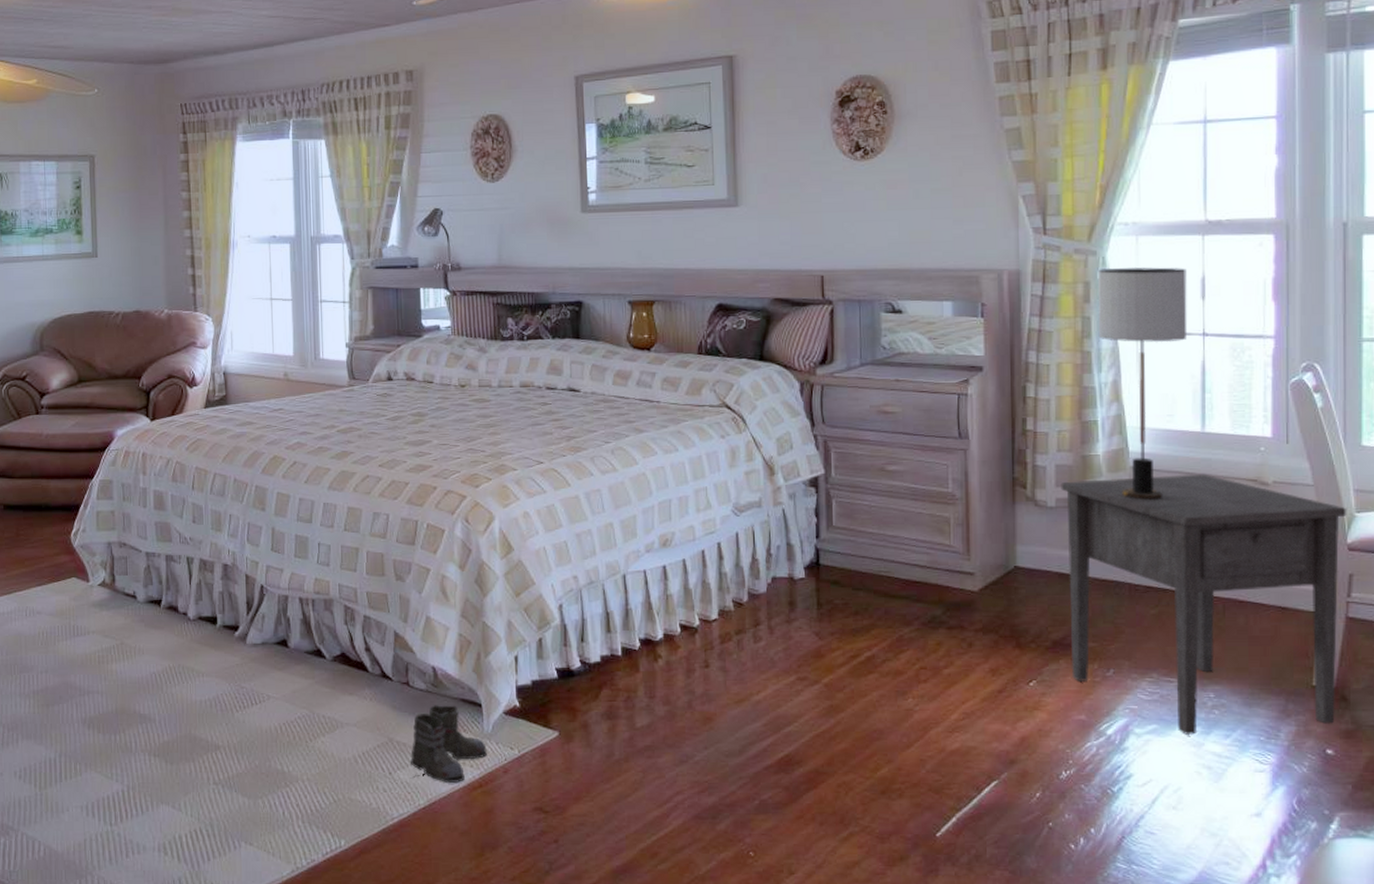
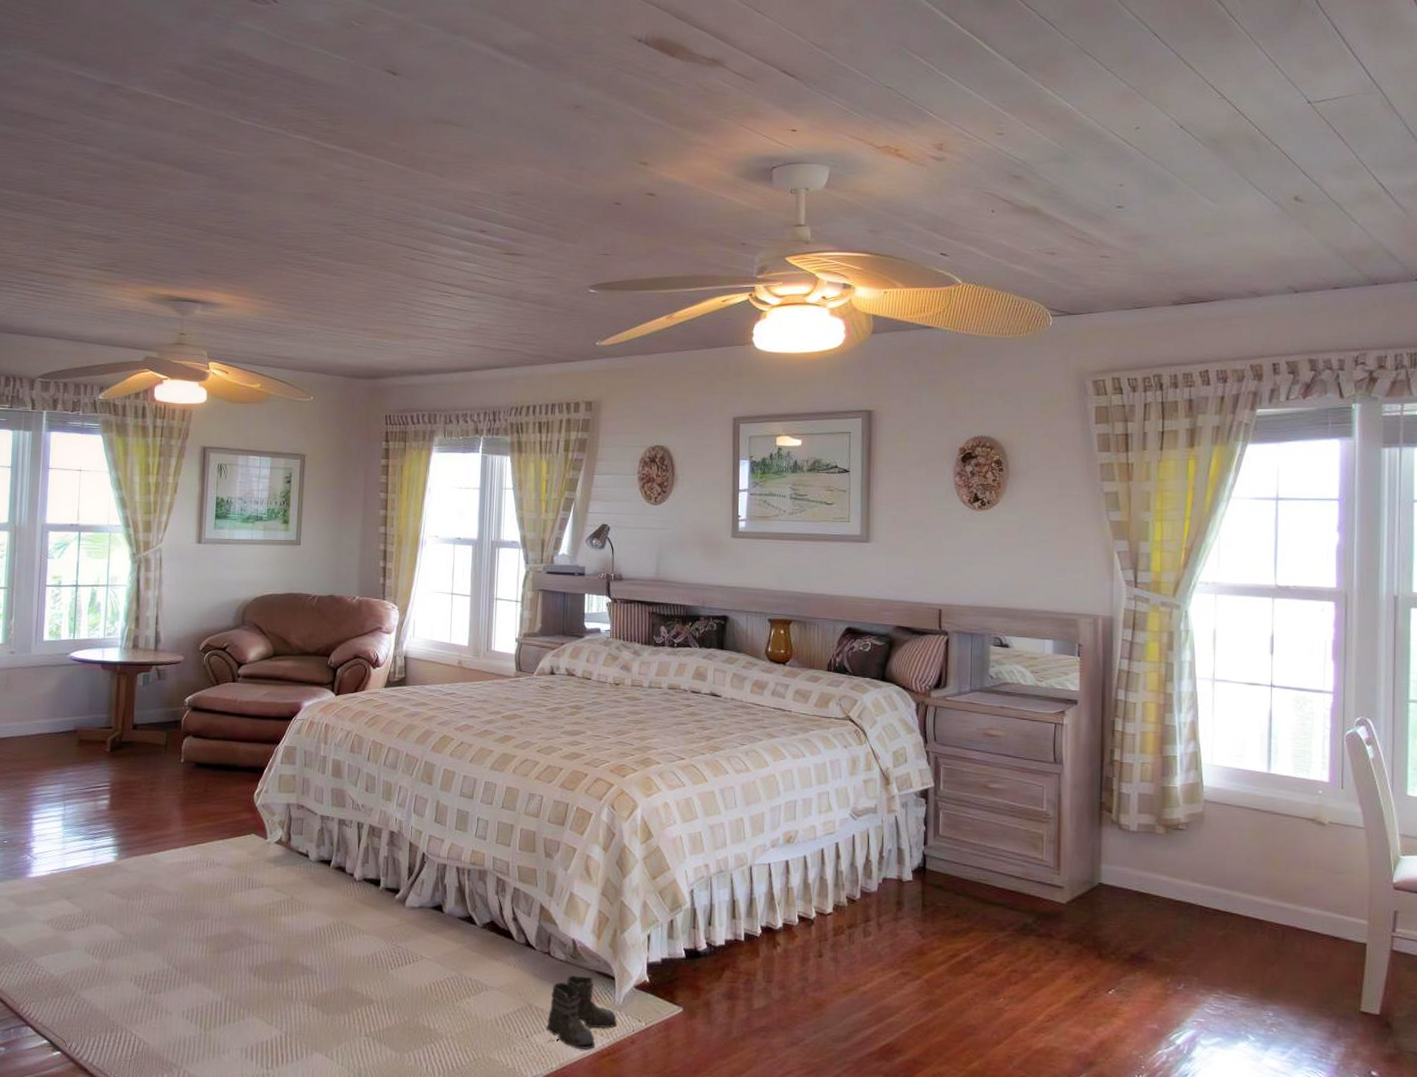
nightstand: present [1061,474,1347,735] -> none [1142,809,1393,1049]
table lamp: present [1098,266,1188,500] -> none [1179,620,1258,831]

